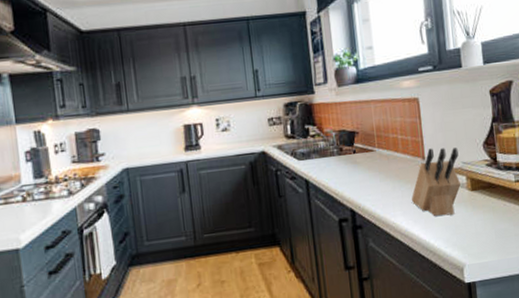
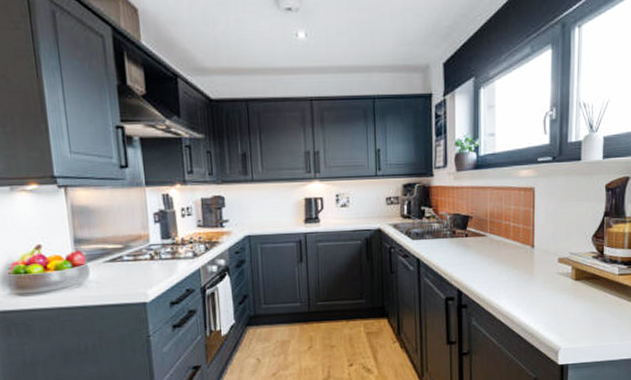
knife block: present [412,148,462,216] -> none [517,237,567,302]

